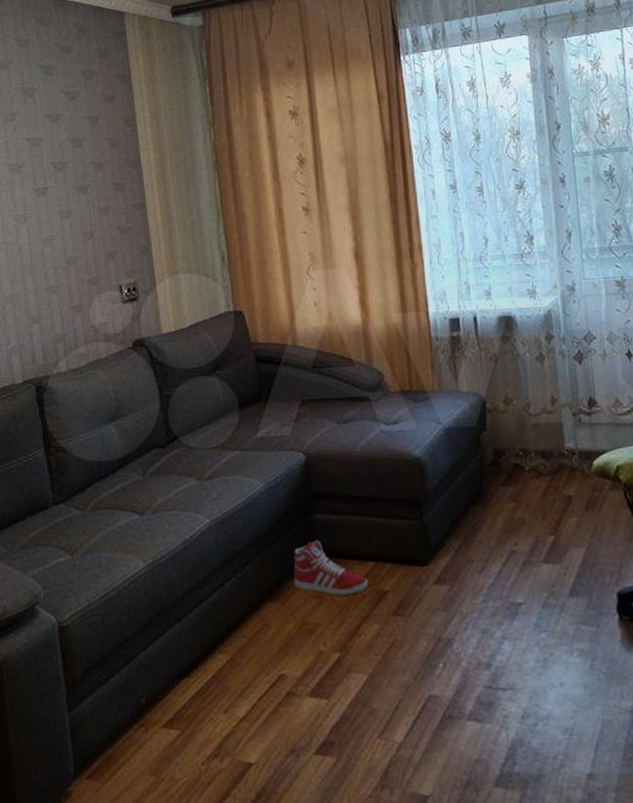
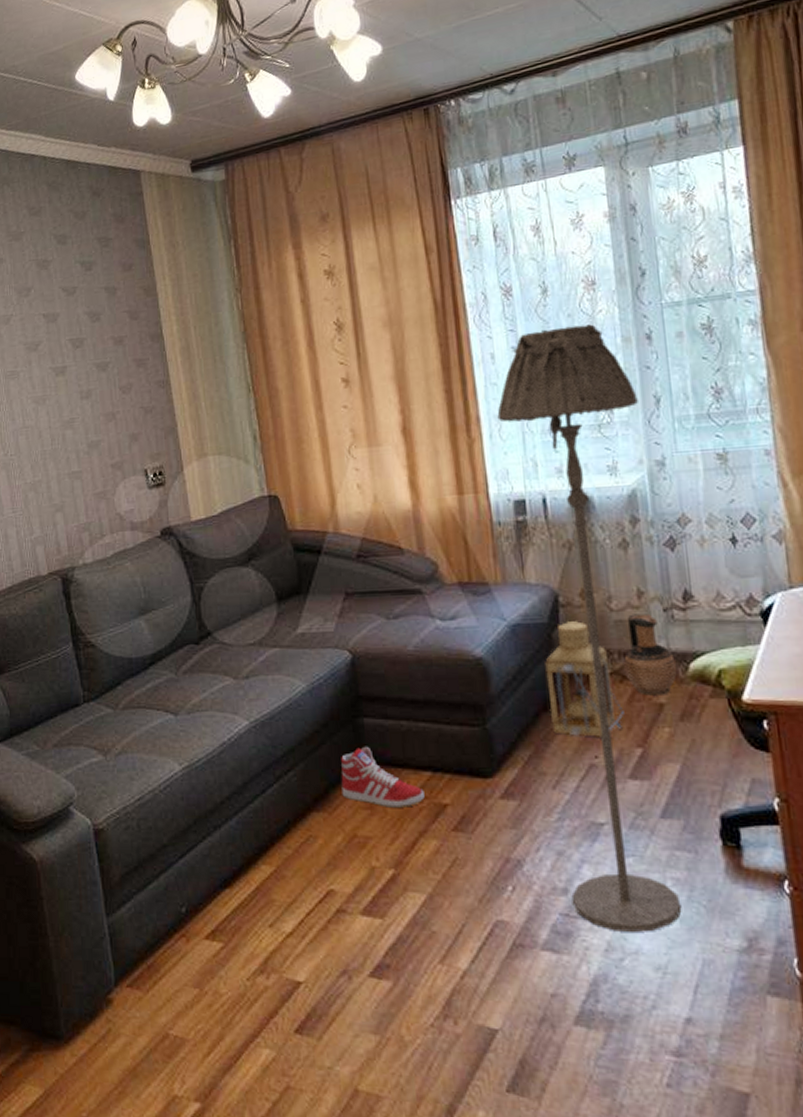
floor lamp: none [436,168,586,700] -> present [497,324,682,932]
lantern: none [474,425,540,527] -> present [545,621,624,737]
ceramic jug: none [540,418,584,489] -> present [624,613,678,696]

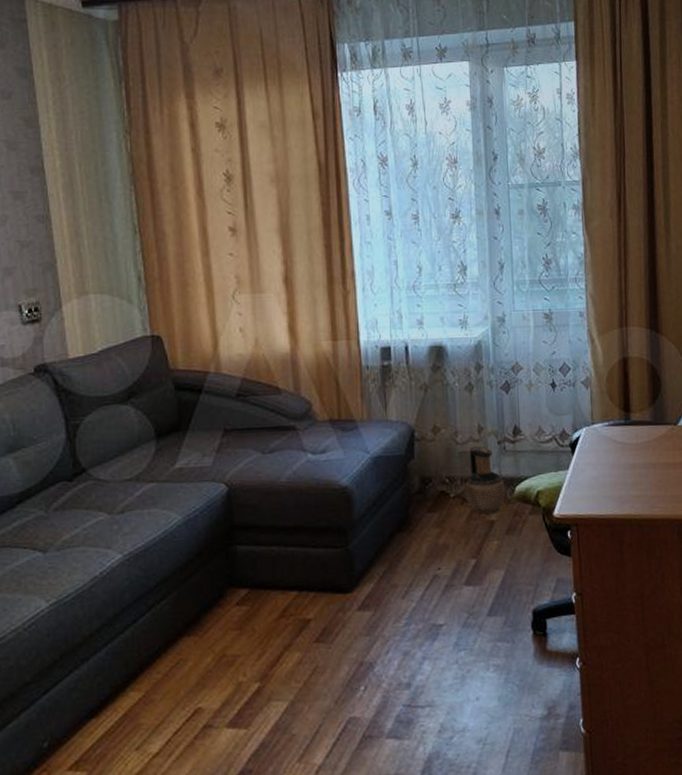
sneaker: present [341,746,425,808] -> none [213,571,291,627]
floor lamp: present [497,324,682,932] -> none [370,197,500,715]
lantern: present [545,621,624,737] -> none [401,453,463,552]

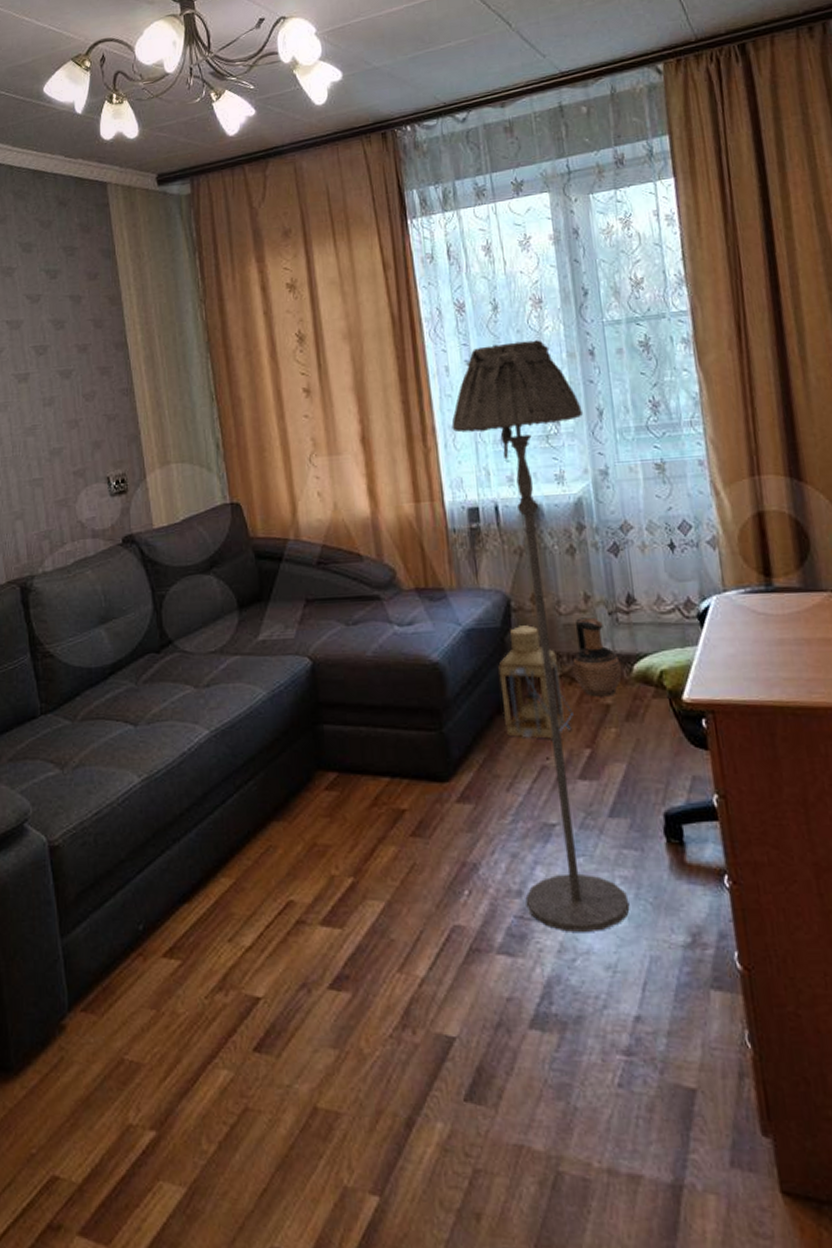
floor lamp: none [370,197,500,715] -> present [451,340,630,932]
lantern: none [401,453,463,552] -> present [498,625,574,739]

